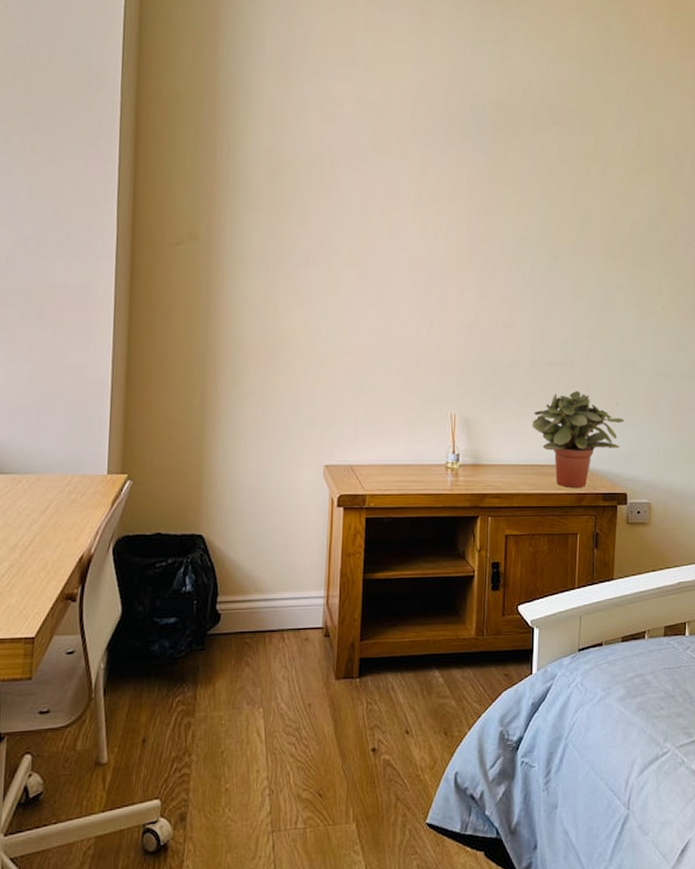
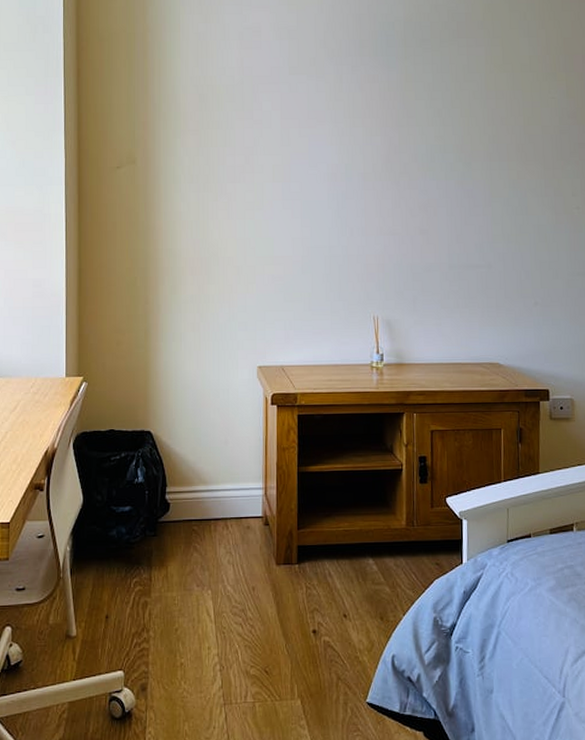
potted plant: present [532,391,624,487] -> none [452,292,543,385]

